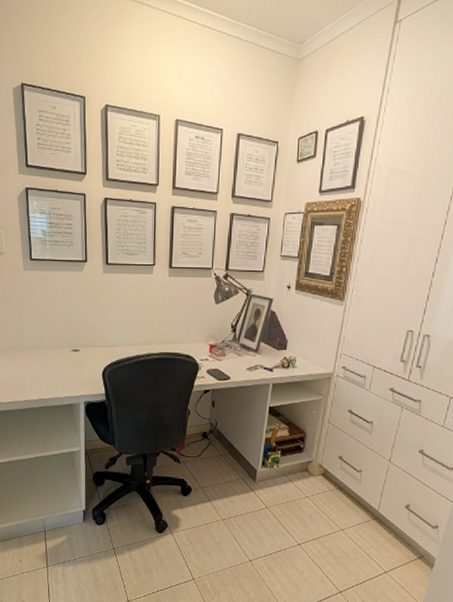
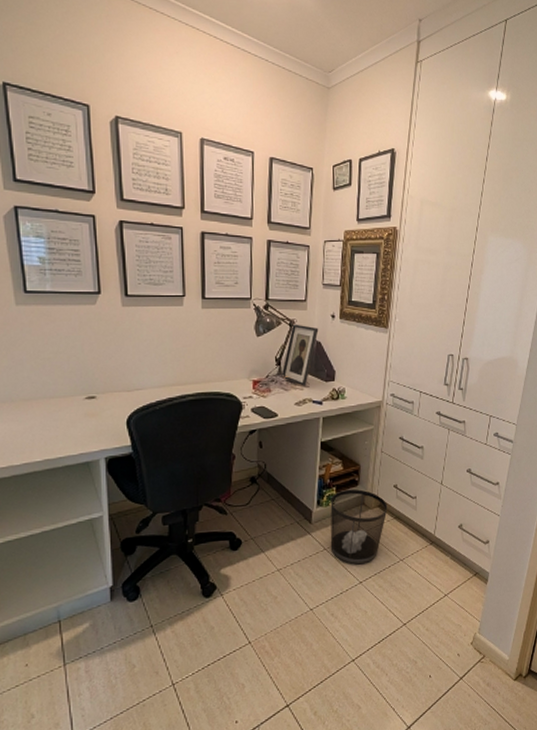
waste bin: none [272,454,331,528] -> present [330,489,388,565]

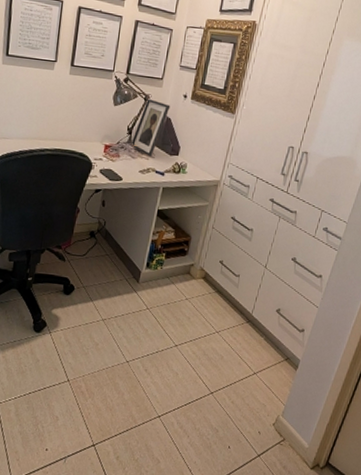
waste bin: present [330,489,388,565] -> none [153,257,211,329]

